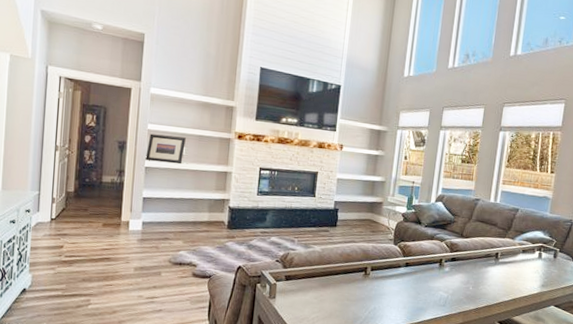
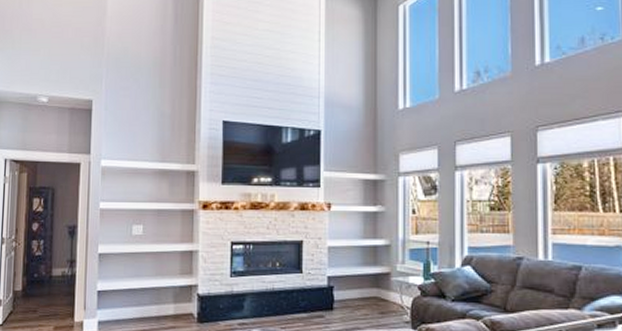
picture frame: present [145,133,186,165] -> none [98,213,143,247]

